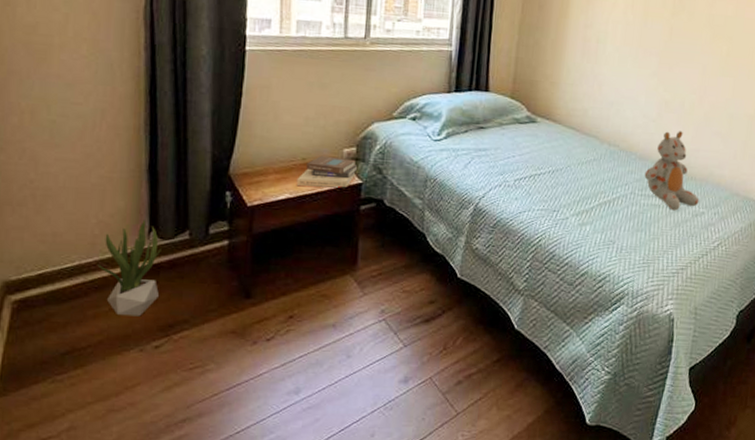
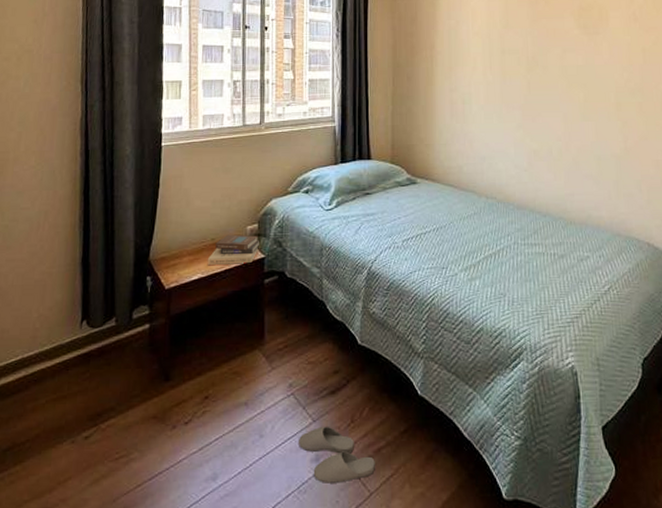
potted plant: present [97,220,162,317] -> none [37,310,92,407]
slippers: none [388,351,465,403] -> present [299,426,375,483]
stuffed bear: present [644,131,699,211] -> none [524,177,582,257]

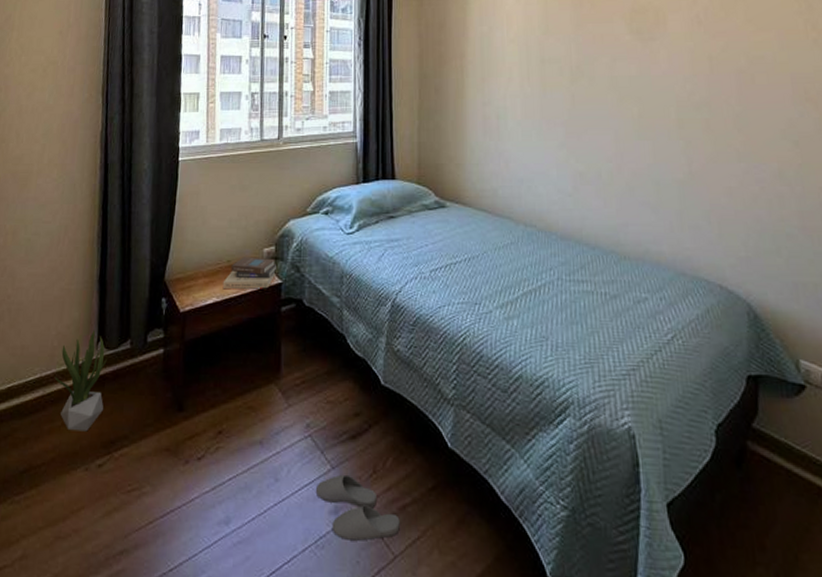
potted plant: none [37,310,92,407] -> present [54,330,107,432]

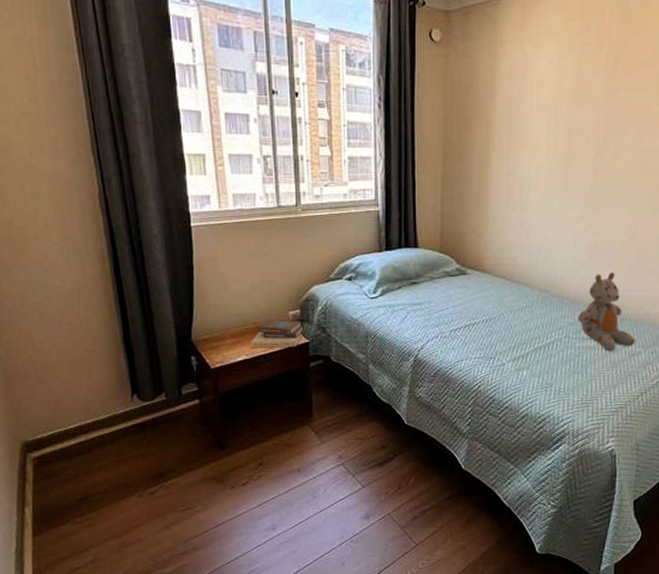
potted plant: present [54,330,107,432] -> none [94,385,149,468]
slippers: present [316,474,400,541] -> none [350,491,420,536]
stuffed bear: none [569,204,639,298] -> present [578,272,635,352]

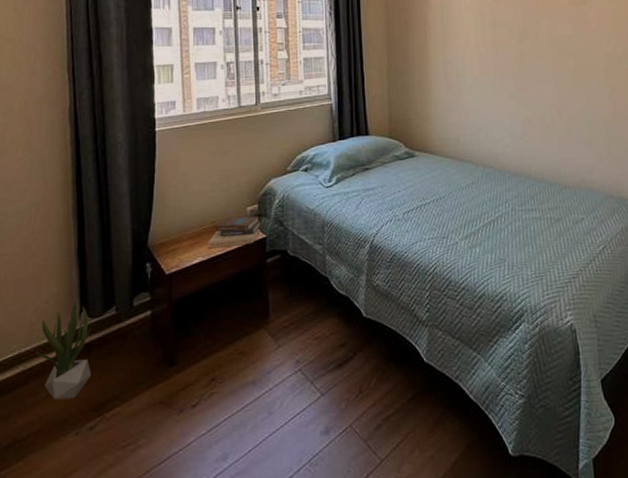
potted plant: none [94,385,149,468] -> present [35,301,92,400]
stuffed bear: present [578,272,635,352] -> none [521,144,577,221]

